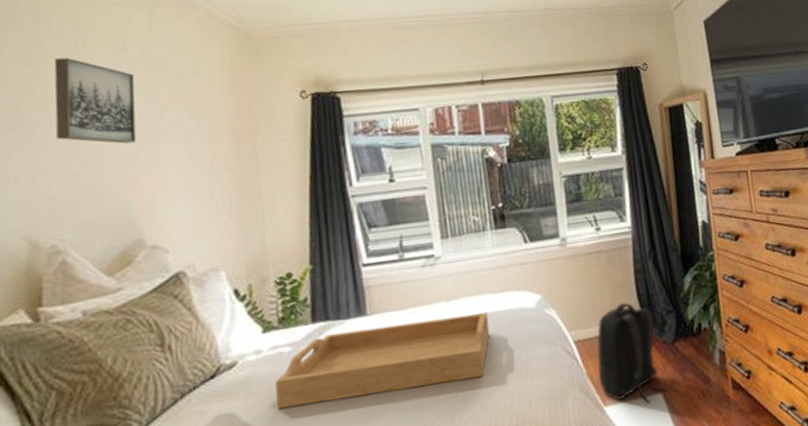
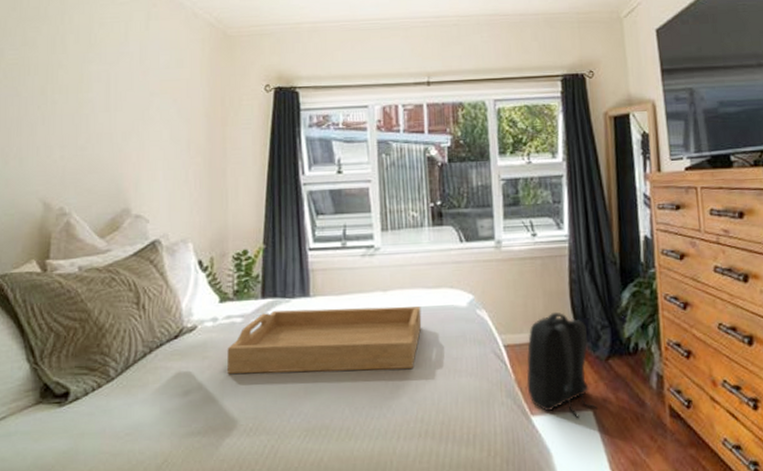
wall art: present [54,57,137,144] -> none [70,49,132,124]

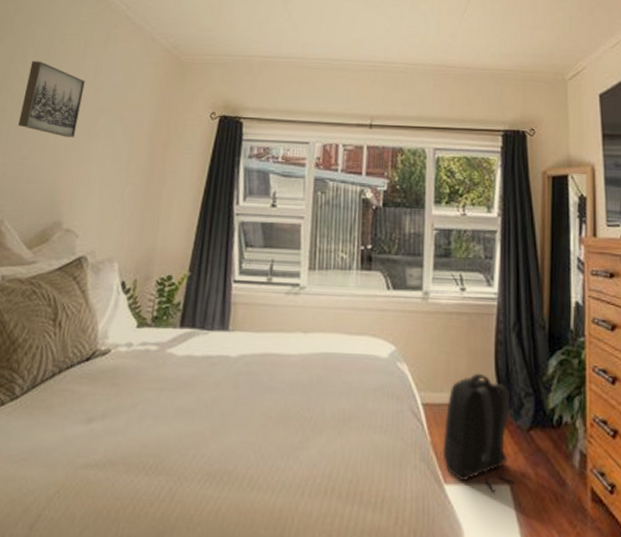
wall art: none [70,49,132,124] -> present [18,61,85,138]
serving tray: present [227,306,422,374] -> none [135,341,341,418]

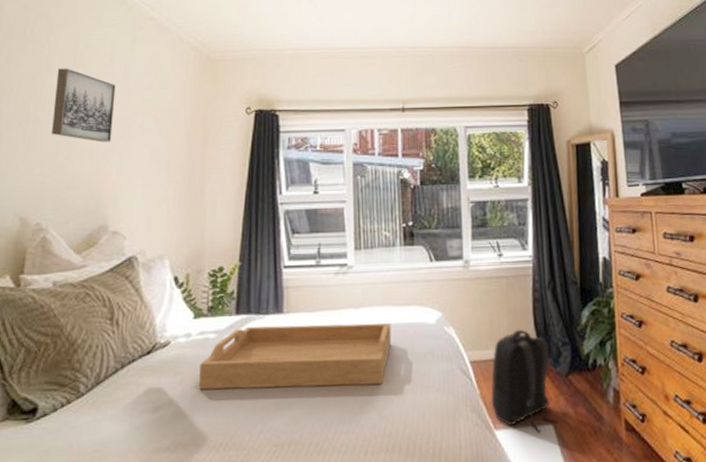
serving tray: none [135,341,341,418] -> present [199,323,392,390]

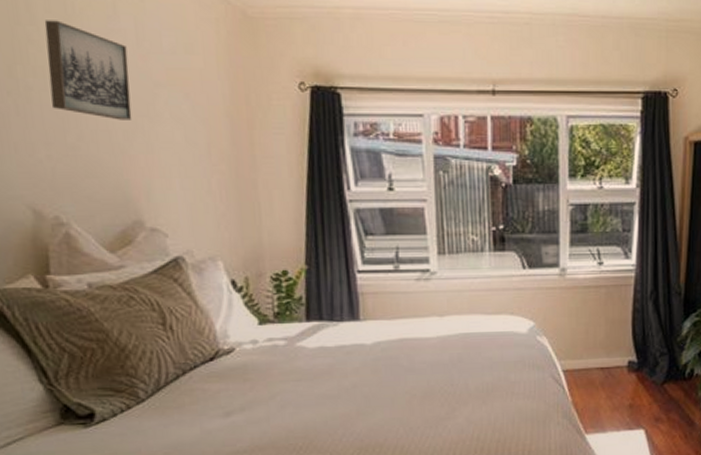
serving tray: present [199,323,392,390] -> none [270,331,480,396]
backpack: present [490,329,558,432] -> none [583,339,649,436]

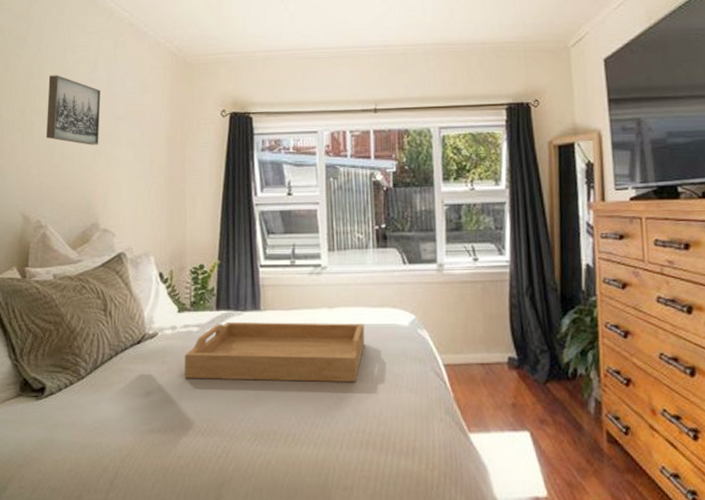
serving tray: none [270,331,480,396] -> present [185,321,365,382]

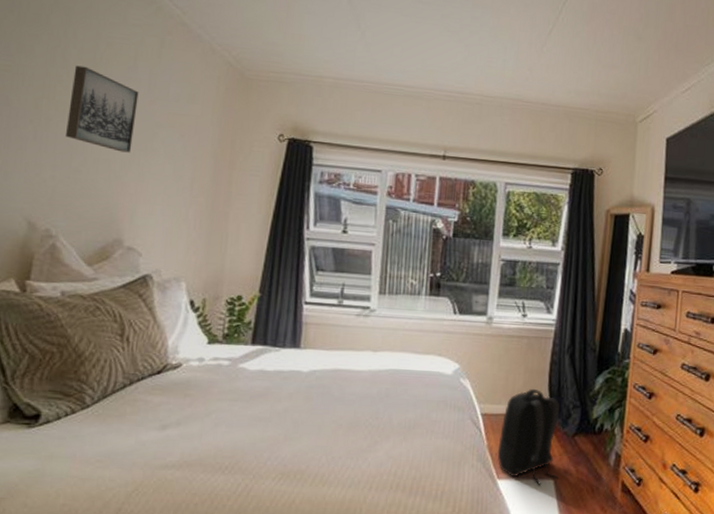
serving tray: present [185,321,365,382] -> none [209,357,408,426]
backpack: none [465,334,534,437] -> present [497,388,561,485]

